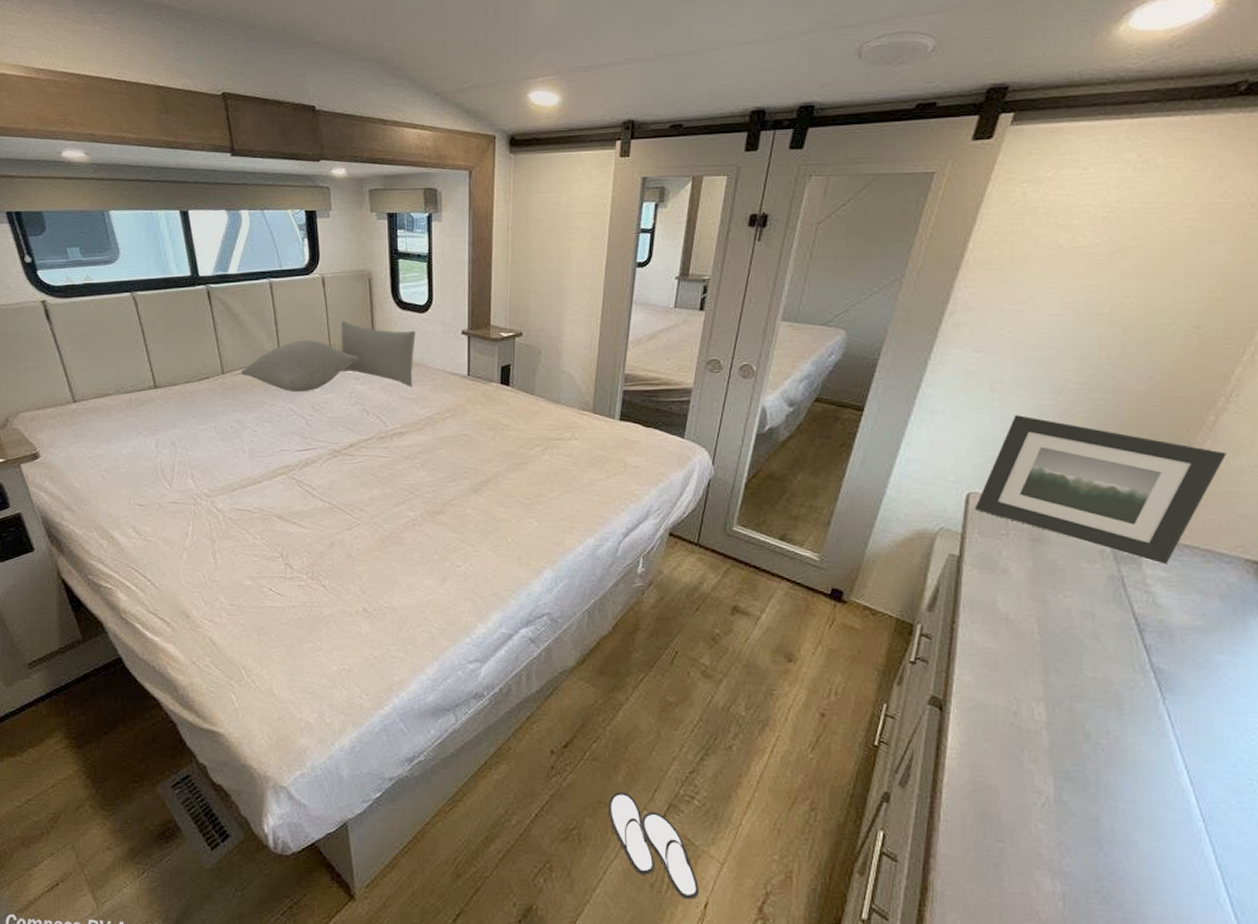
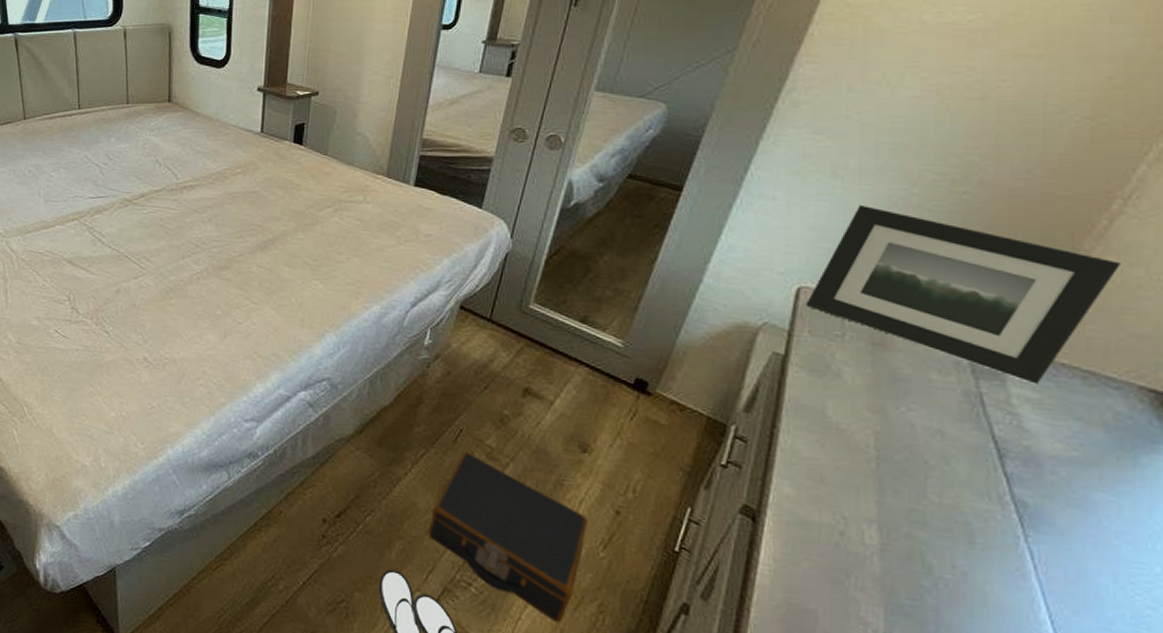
pillow: present [240,340,358,391] -> none [41,90,154,140]
pillow: present [341,320,416,387] -> none [136,72,212,141]
suitcase: none [652,672,796,824] -> present [429,452,587,623]

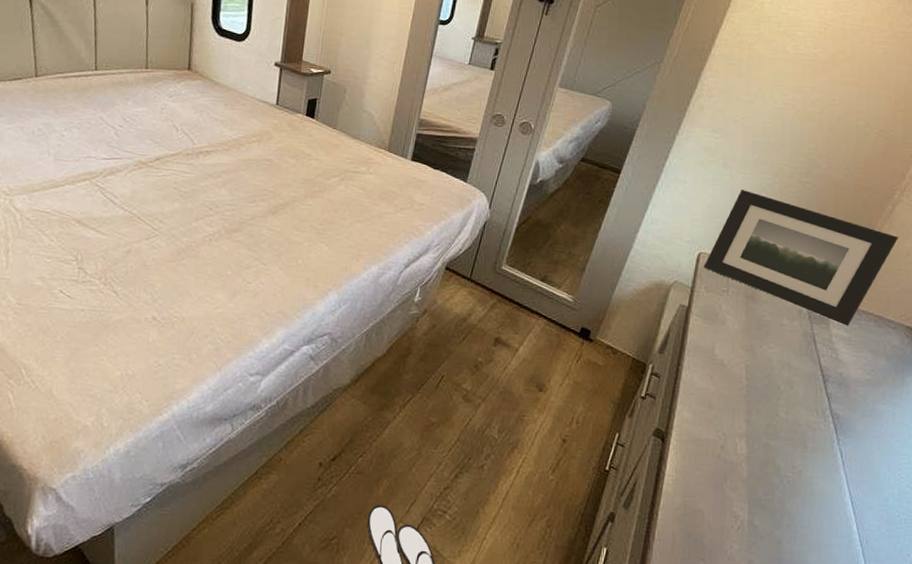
suitcase: present [429,452,587,623] -> none [412,395,541,539]

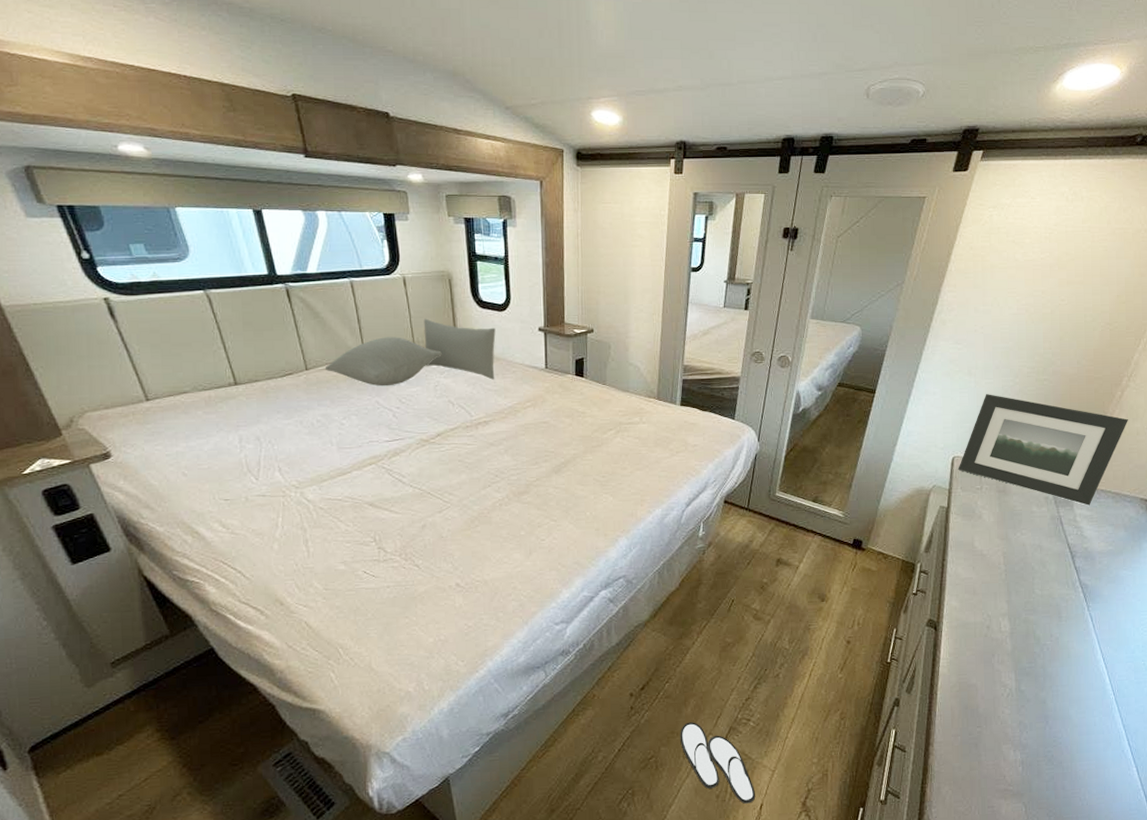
pillow: none [54,53,173,103] -> present [324,337,442,386]
pillow: none [155,39,231,110] -> present [423,318,496,380]

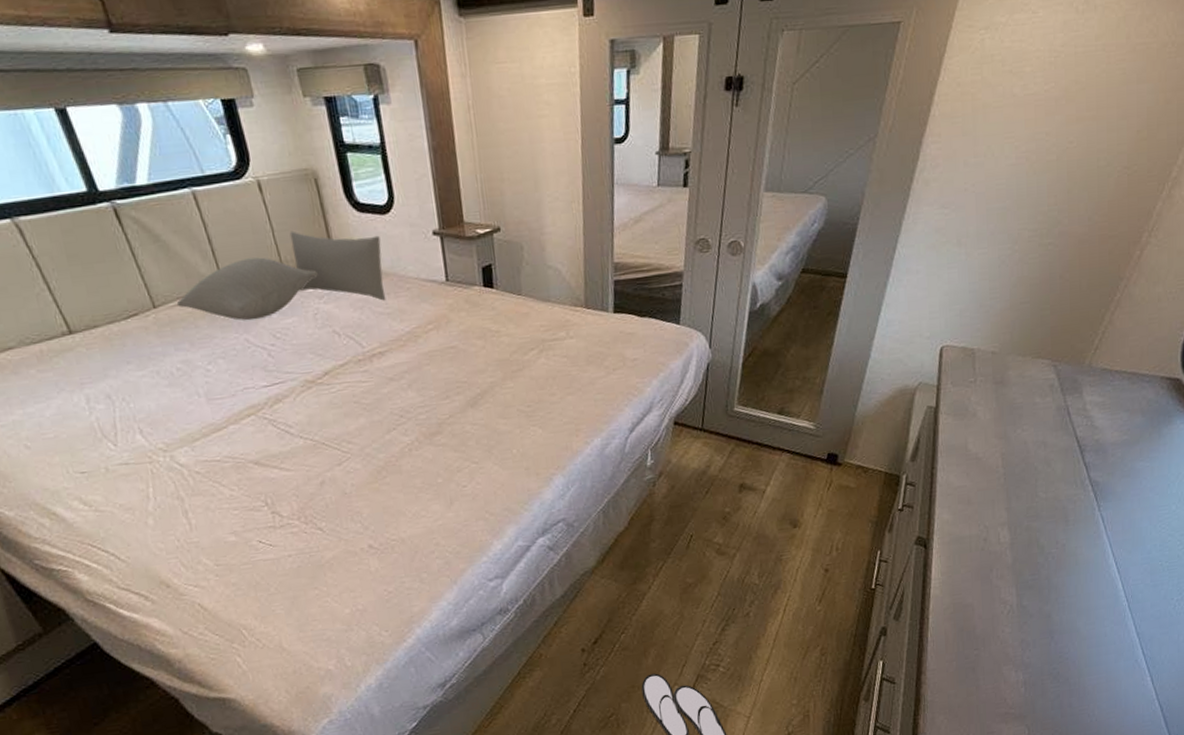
picture frame: present [958,394,1129,506] -> none [947,267,1149,391]

